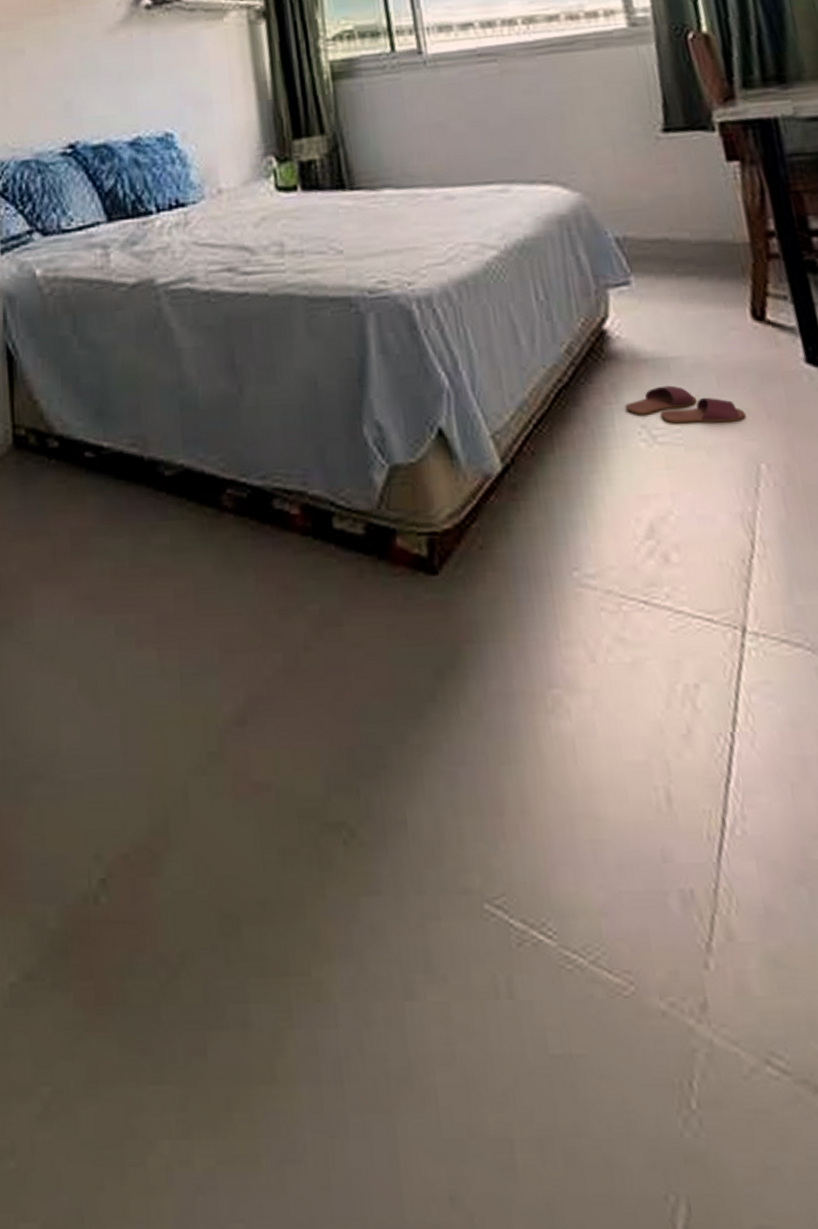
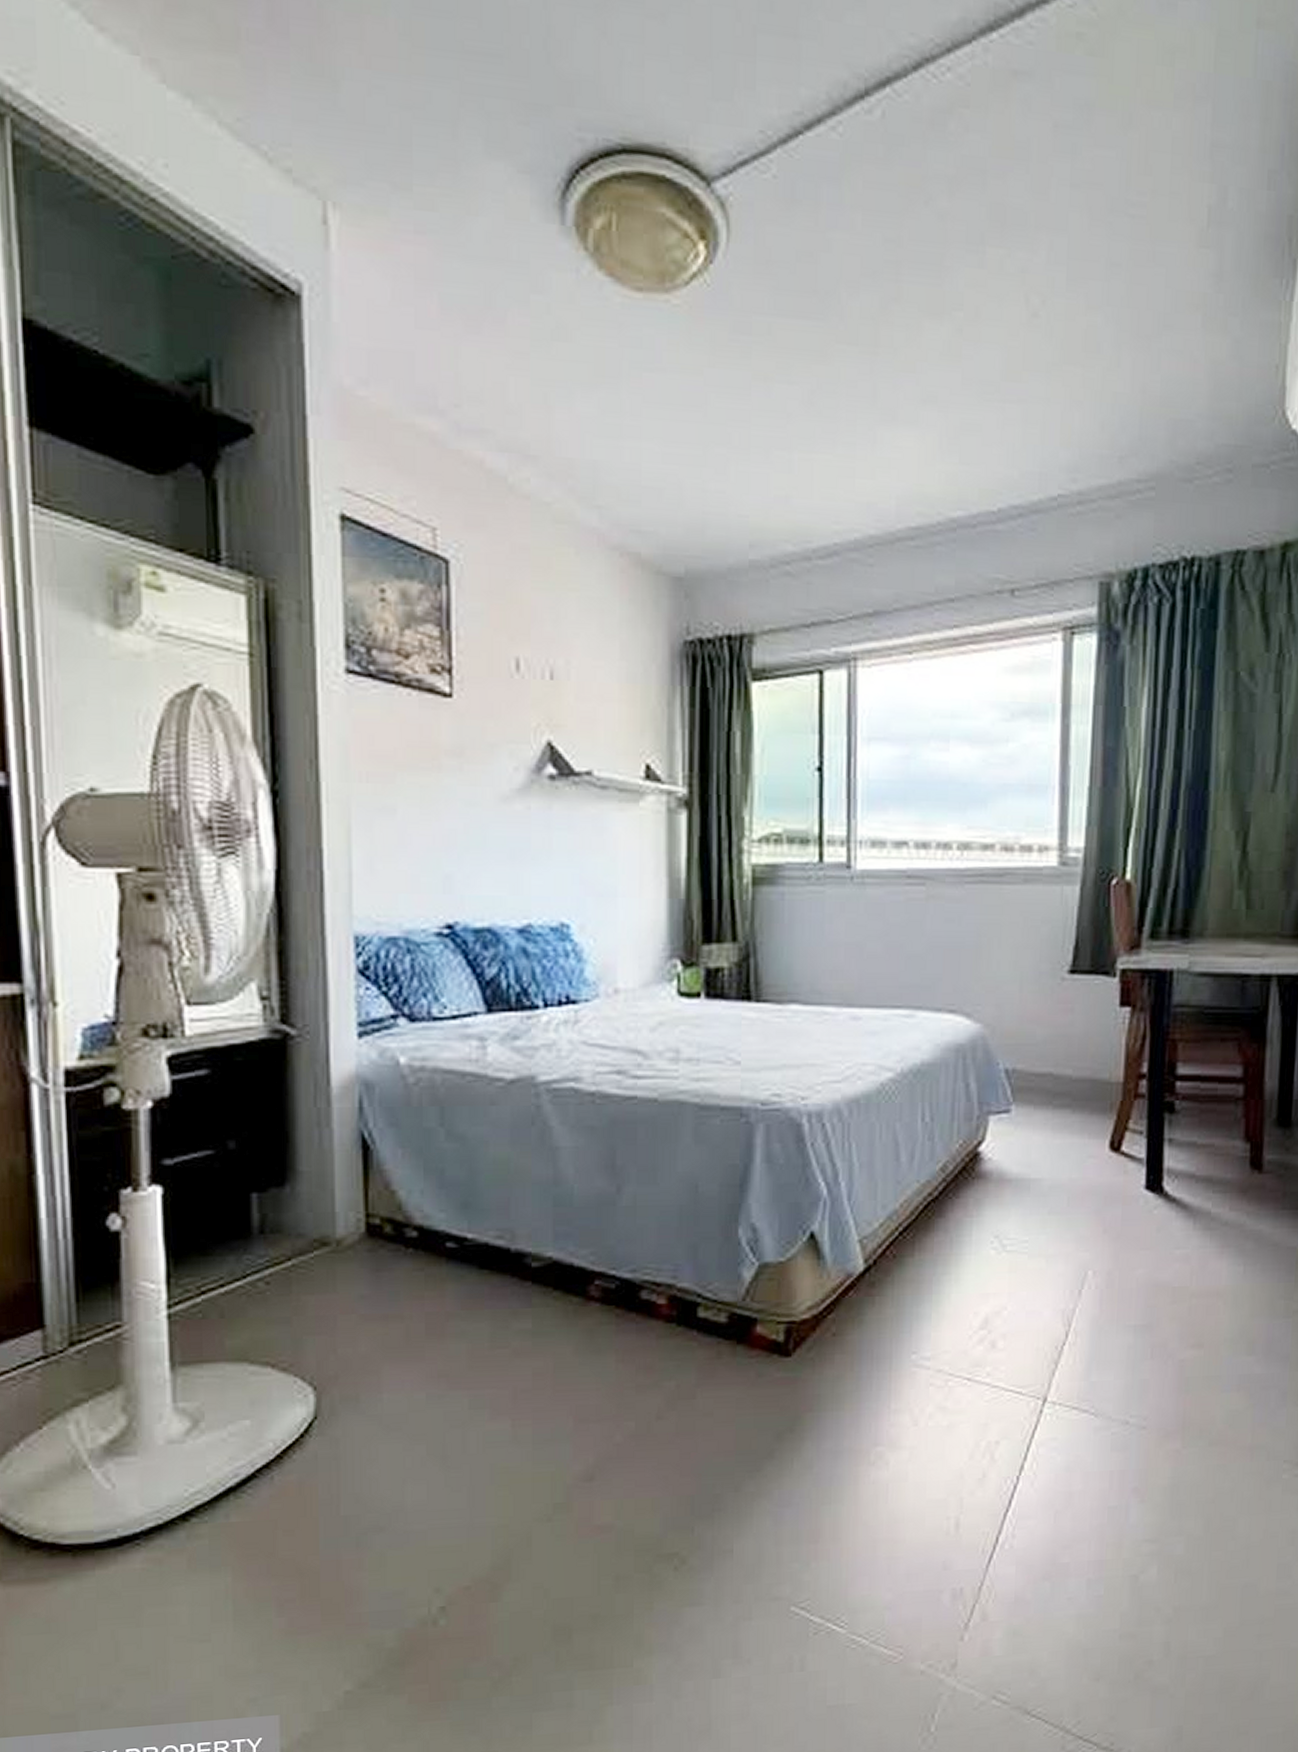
slippers: present [624,385,746,424] -> none [983,1203,1085,1236]

